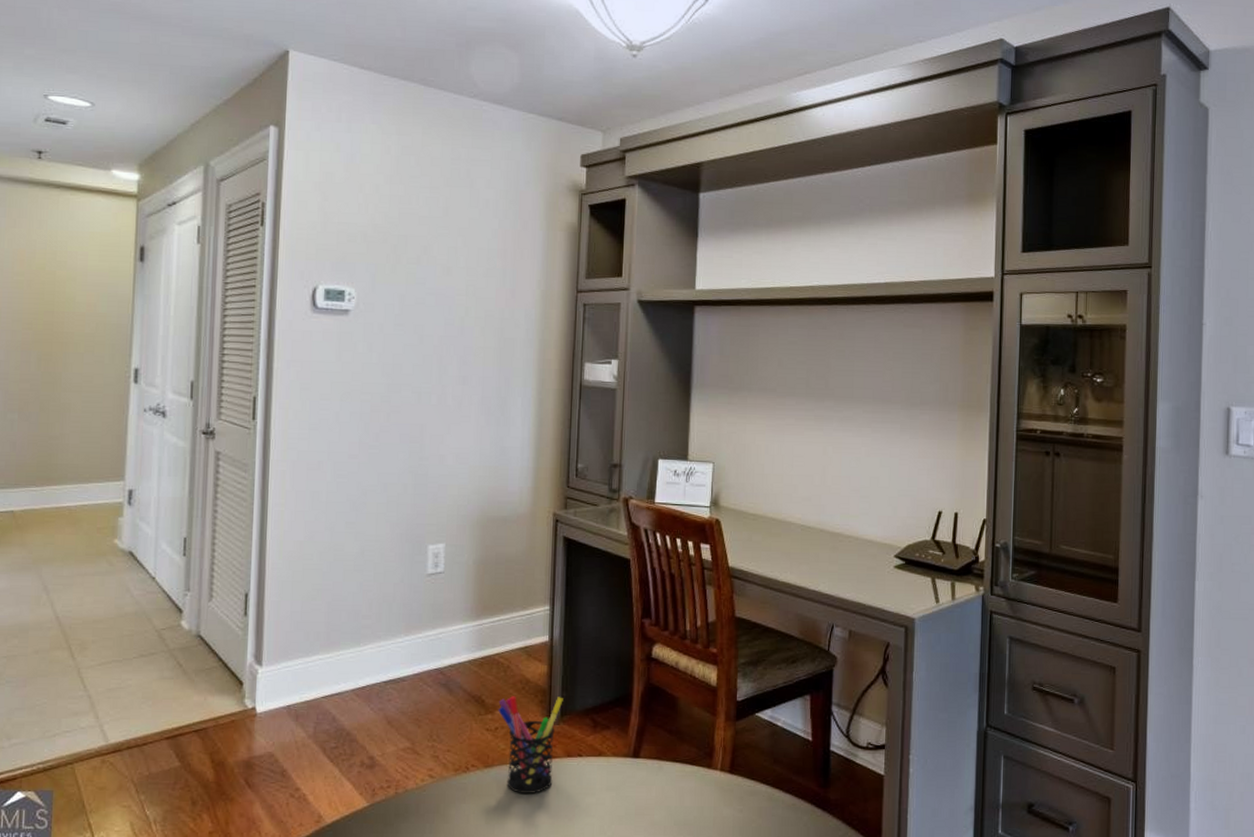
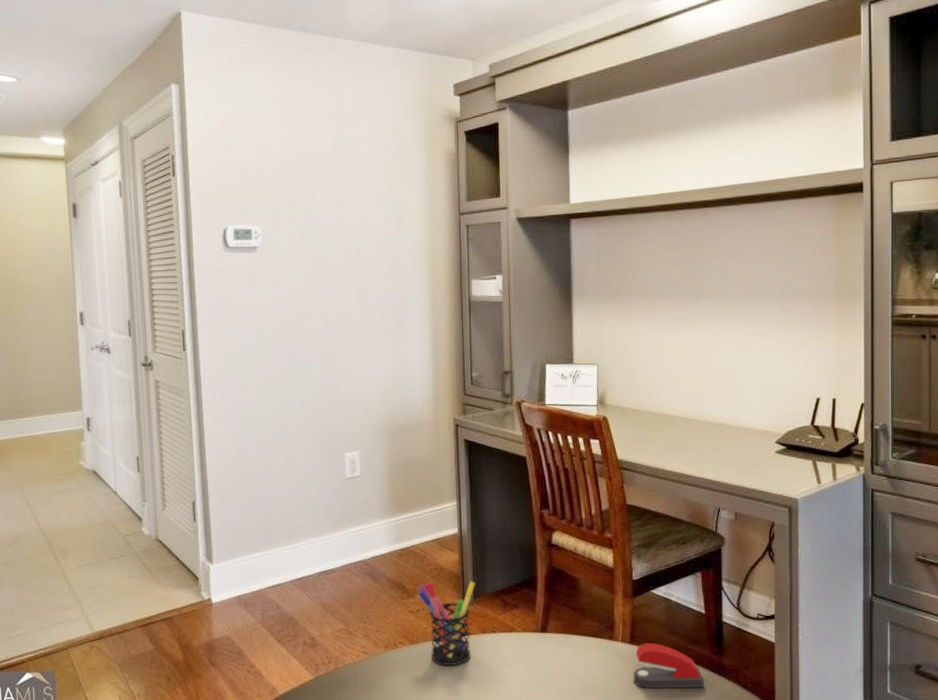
stapler: none [730,772,807,824] -> present [633,642,704,688]

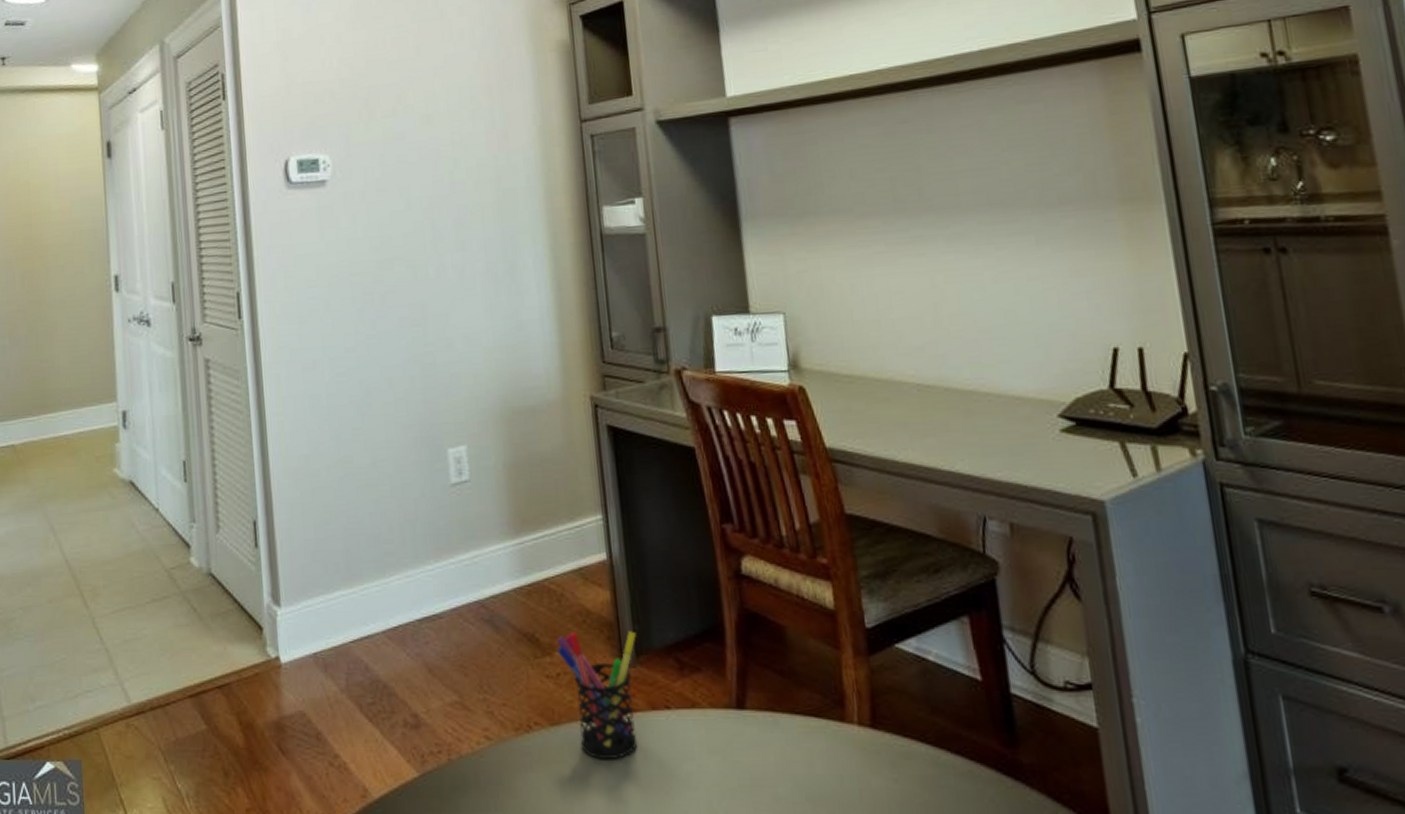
stapler: present [633,642,704,688] -> none [880,726,994,799]

